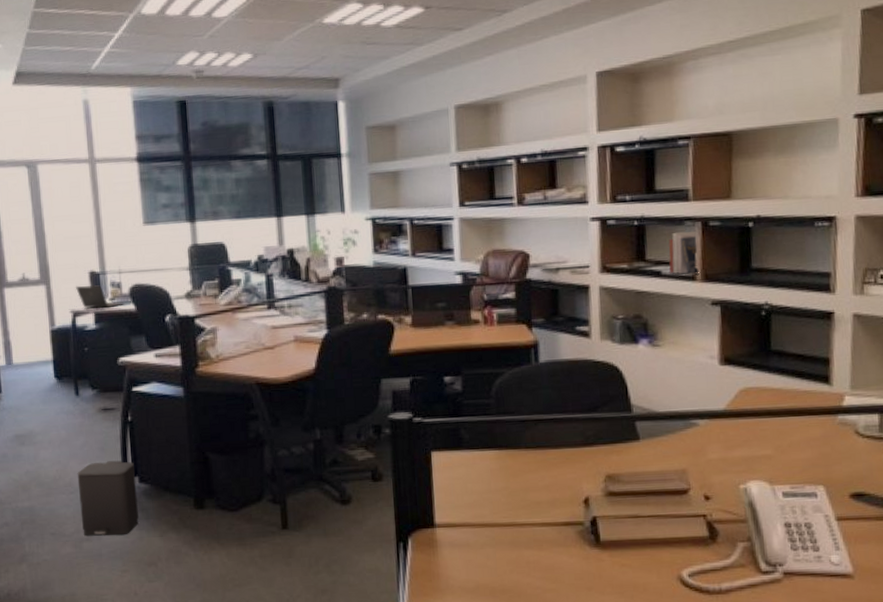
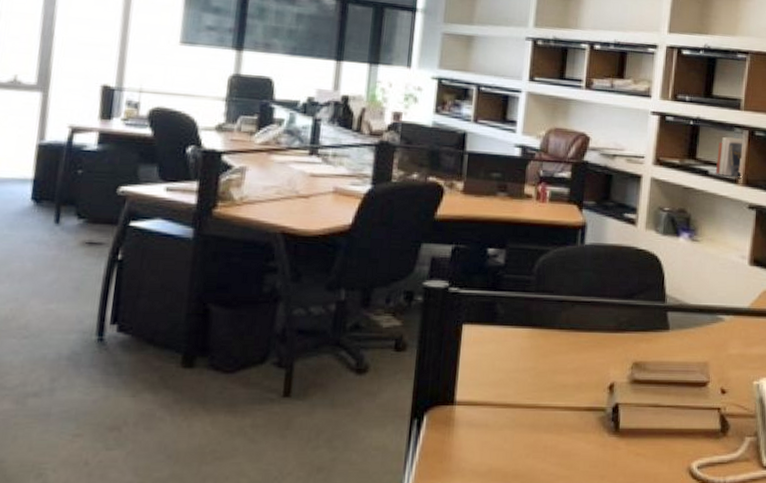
laptop: present [76,284,124,309] -> none [81,98,139,129]
pedal bin: present [77,460,139,536] -> none [31,303,115,393]

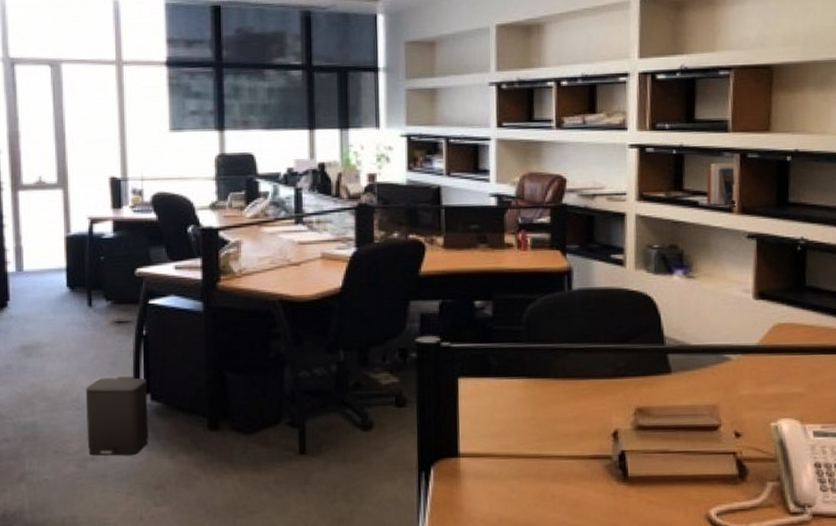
pedal bin: none [31,303,115,393] -> present [85,376,148,456]

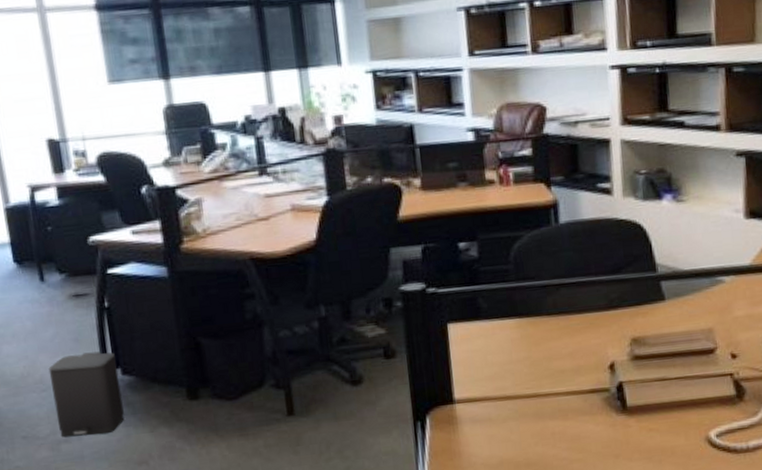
books: present [706,163,738,206] -> none [692,78,725,125]

